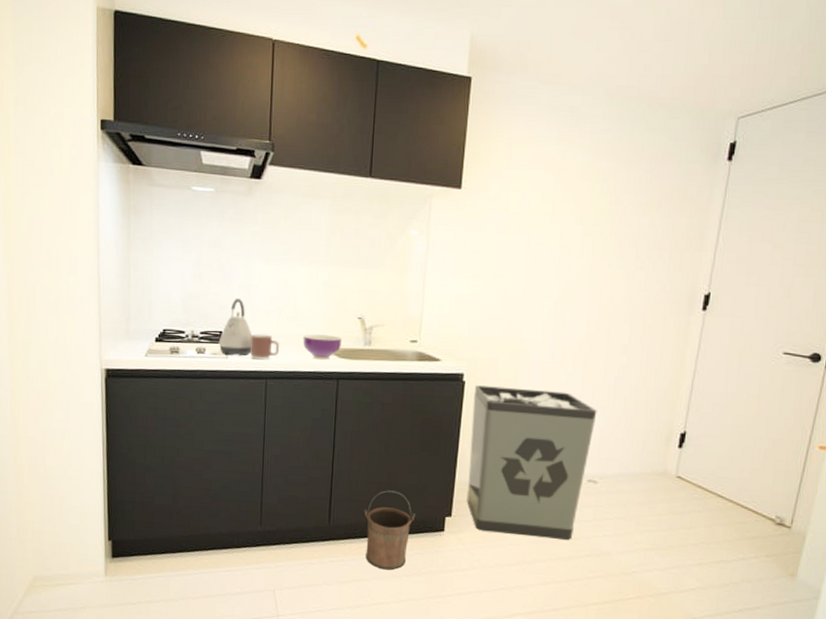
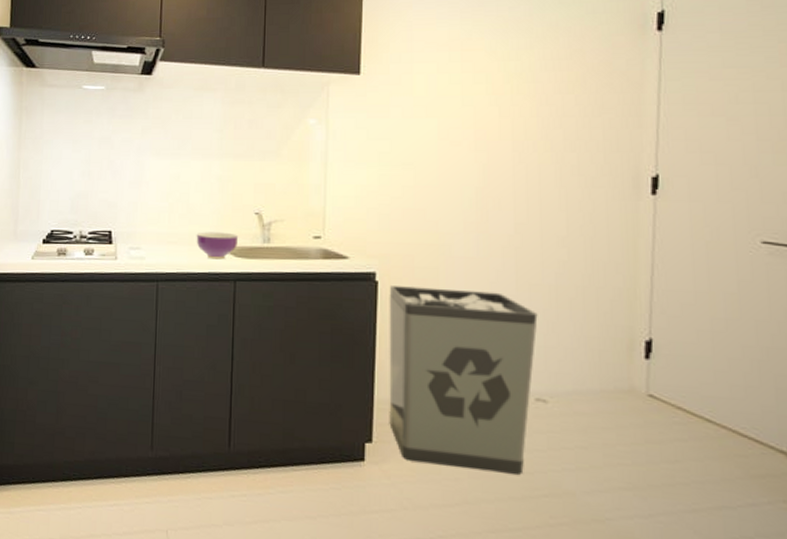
kettle: present [218,298,253,356] -> none [107,195,143,257]
mug: present [249,333,279,360] -> none [139,232,171,261]
bucket: present [363,490,416,570] -> none [268,409,330,509]

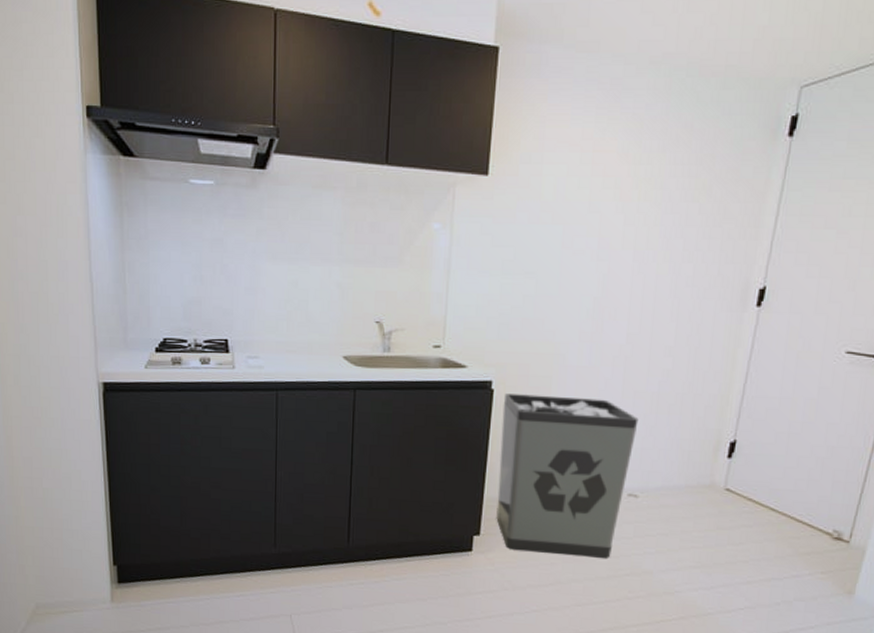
bowl: present [196,232,239,260] -> none [315,340,359,369]

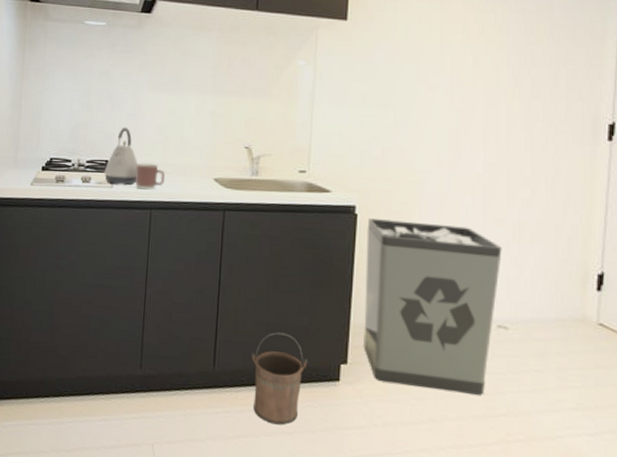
kettle: none [224,302,261,366] -> present [104,127,138,185]
mug: none [258,341,290,370] -> present [134,162,165,190]
bucket: none [385,508,441,593] -> present [251,332,308,425]

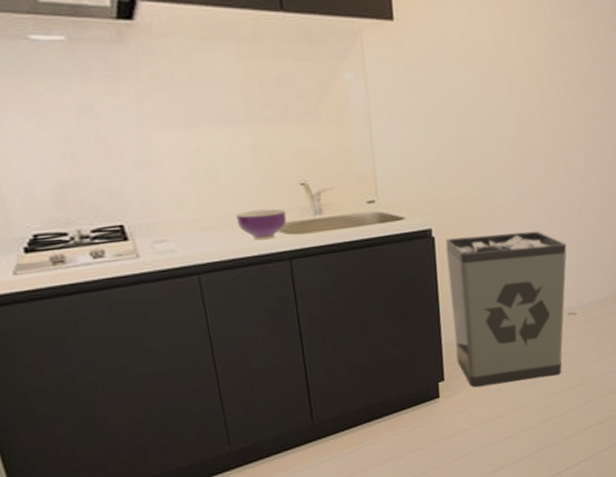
kettle: present [104,127,138,185] -> none [120,179,170,254]
mug: present [134,162,165,190] -> none [164,219,208,253]
bowl: none [188,163,229,190] -> present [235,209,287,241]
bucket: present [251,332,308,425] -> none [349,368,407,454]

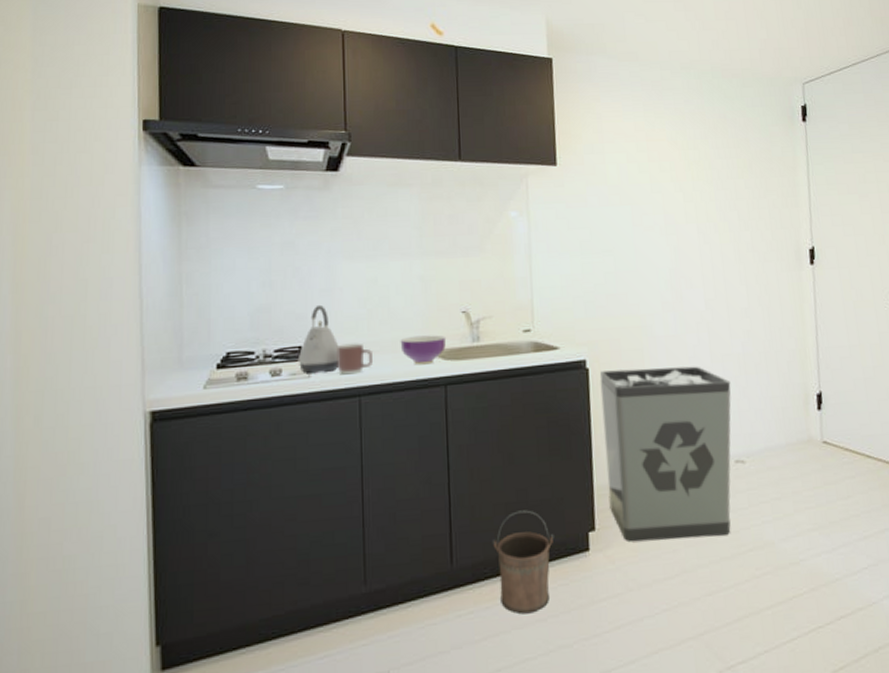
kettle: none [120,179,170,254] -> present [297,304,339,374]
mug: none [164,219,208,253] -> present [336,343,373,375]
bucket: none [349,368,407,454] -> present [492,510,554,614]

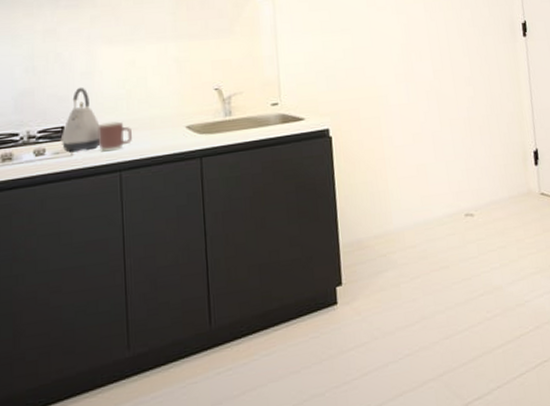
bowl: present [400,335,447,365] -> none [157,111,201,140]
bucket: present [492,510,554,614] -> none [247,269,305,368]
recycling bin: present [599,366,731,542] -> none [341,130,464,294]

